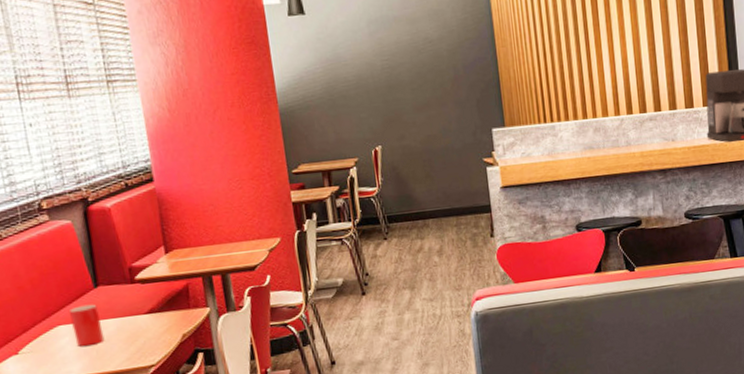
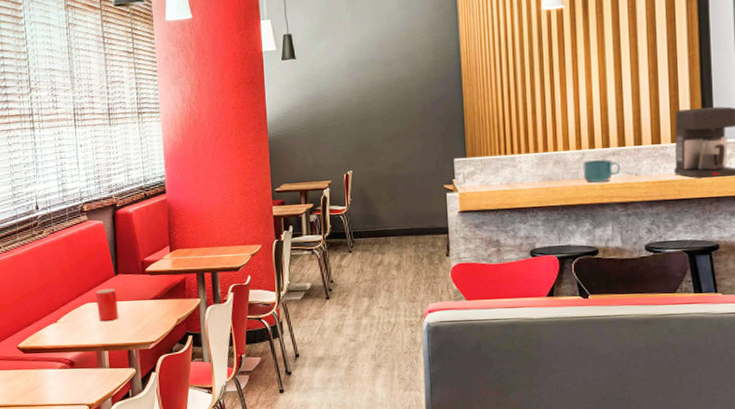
cup: none [621,125,658,150] -> present [582,159,621,183]

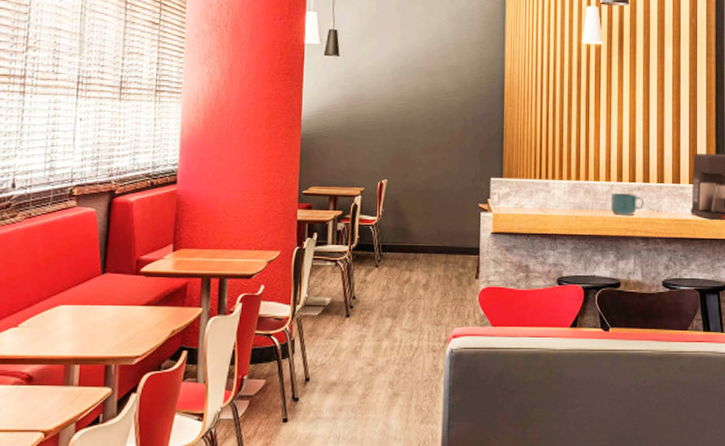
cup: present [95,288,119,321] -> none [72,289,101,328]

